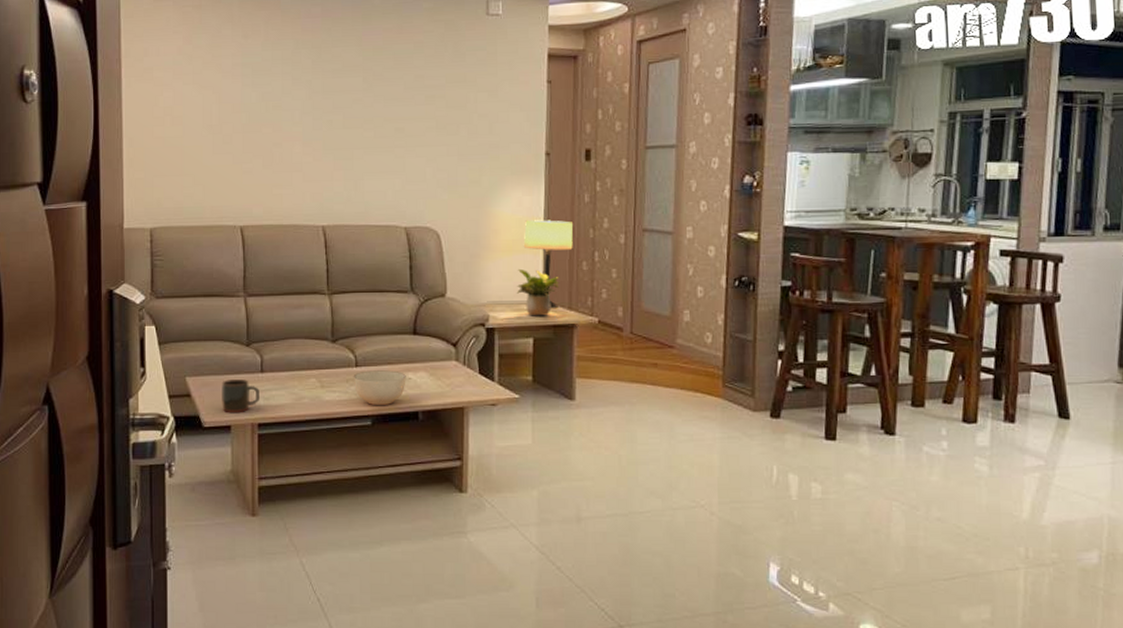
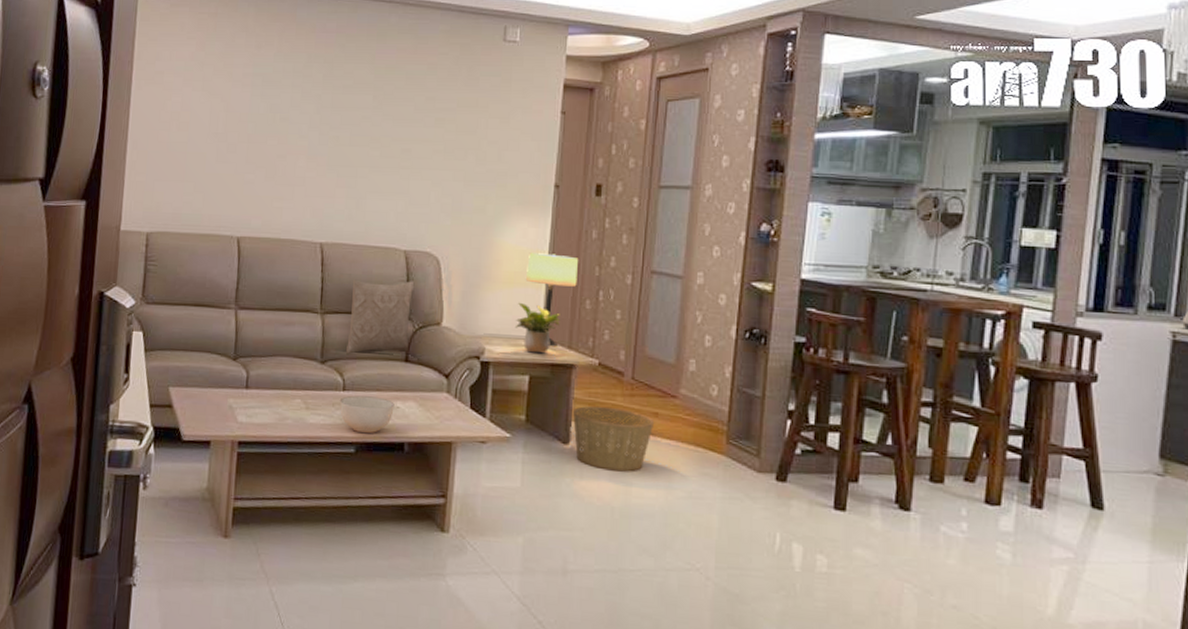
mug: present [222,379,260,412] -> none [203,393,243,428]
pillow: none [356,256,417,332] -> present [346,279,415,355]
basket: none [577,361,655,421] -> present [573,406,655,472]

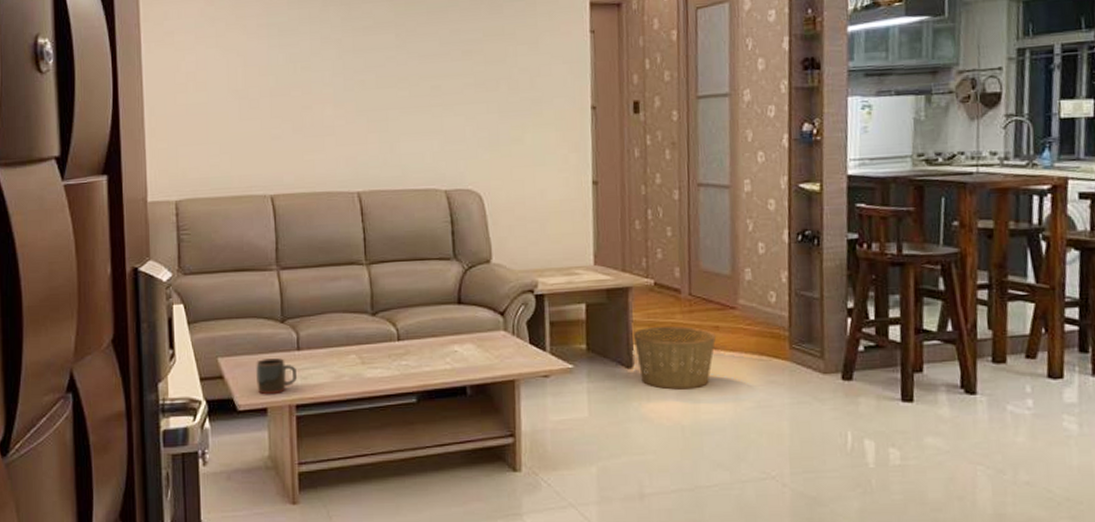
mug: none [203,393,243,428] -> present [256,358,297,394]
bowl: present [339,395,394,434] -> none [395,343,452,382]
pillow: present [346,279,415,355] -> none [396,221,460,304]
potted plant: present [514,302,560,354] -> none [565,230,611,281]
table lamp: present [525,253,579,347] -> none [571,177,624,272]

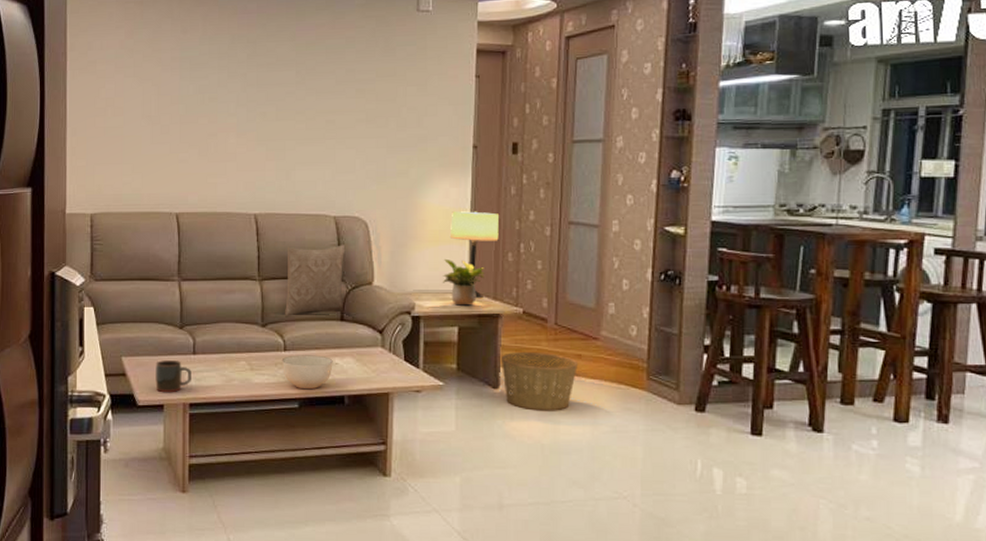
bowl: none [395,343,452,382] -> present [281,355,333,390]
pillow: none [396,221,460,304] -> present [285,245,346,317]
potted plant: none [565,230,611,281] -> present [442,258,484,306]
table lamp: none [571,177,624,272] -> present [449,211,500,299]

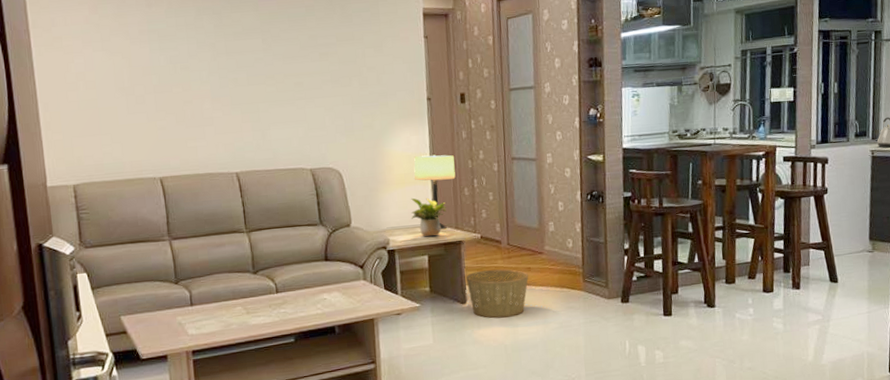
mug: present [155,360,191,392] -> none [155,313,192,344]
bowl: present [281,355,333,390] -> none [274,293,322,325]
pillow: present [285,245,346,317] -> none [270,193,327,263]

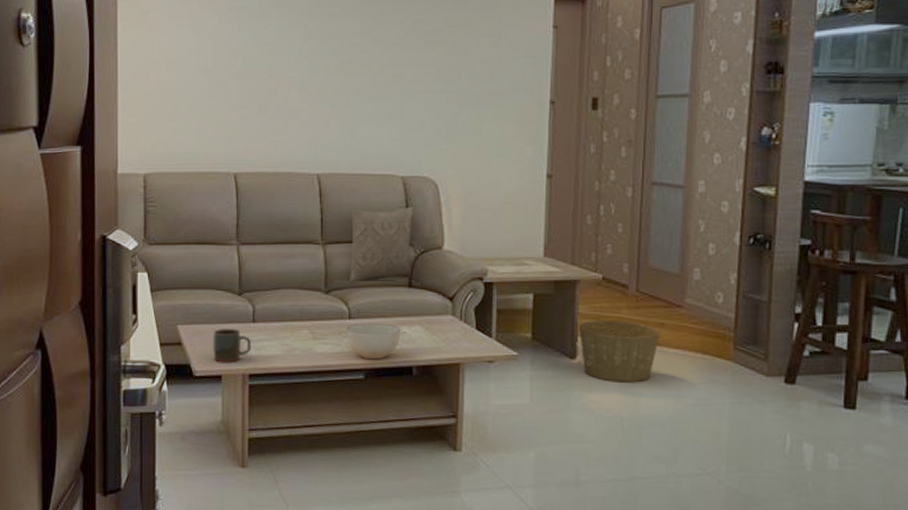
mug: none [155,313,192,344] -> present [213,329,251,362]
pillow: none [270,193,327,263] -> present [350,207,414,284]
bowl: none [274,293,322,325] -> present [346,323,401,360]
potted plant: present [411,197,446,237] -> none [516,221,562,271]
table lamp: present [414,155,456,230] -> none [524,171,578,264]

